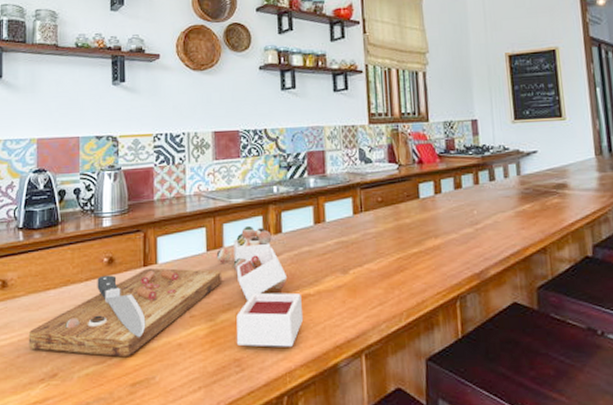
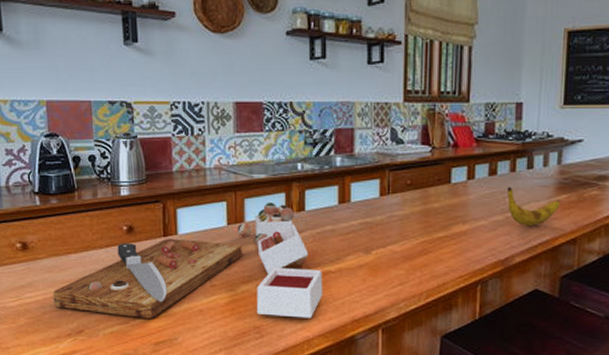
banana: none [474,199,525,238] -> present [507,187,560,226]

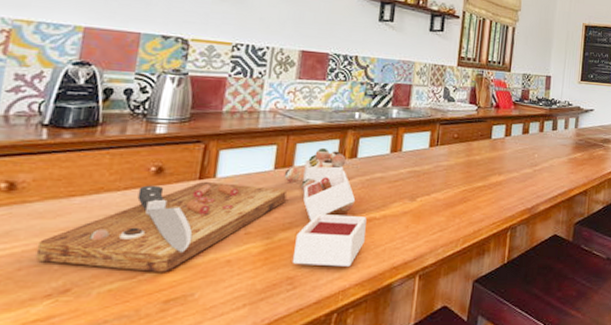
banana: present [507,187,560,226] -> none [536,144,576,179]

